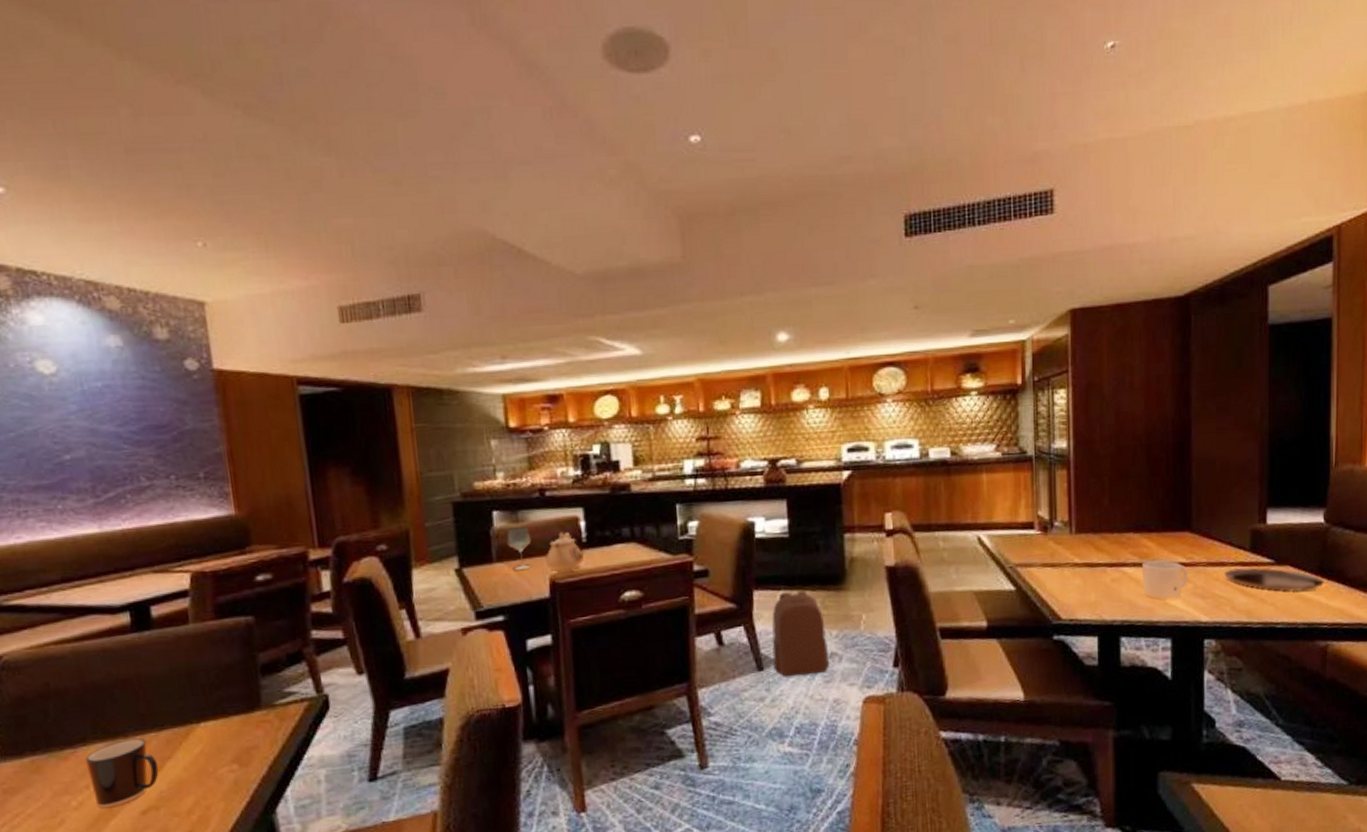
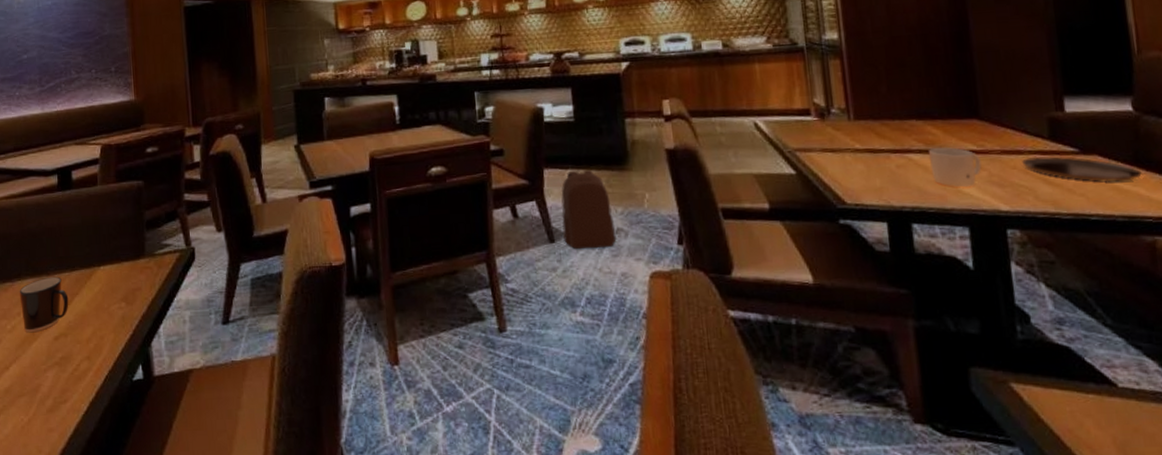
wine glass: present [506,525,533,571] -> none [335,110,356,148]
teapot: present [545,532,584,572] -> none [366,115,398,150]

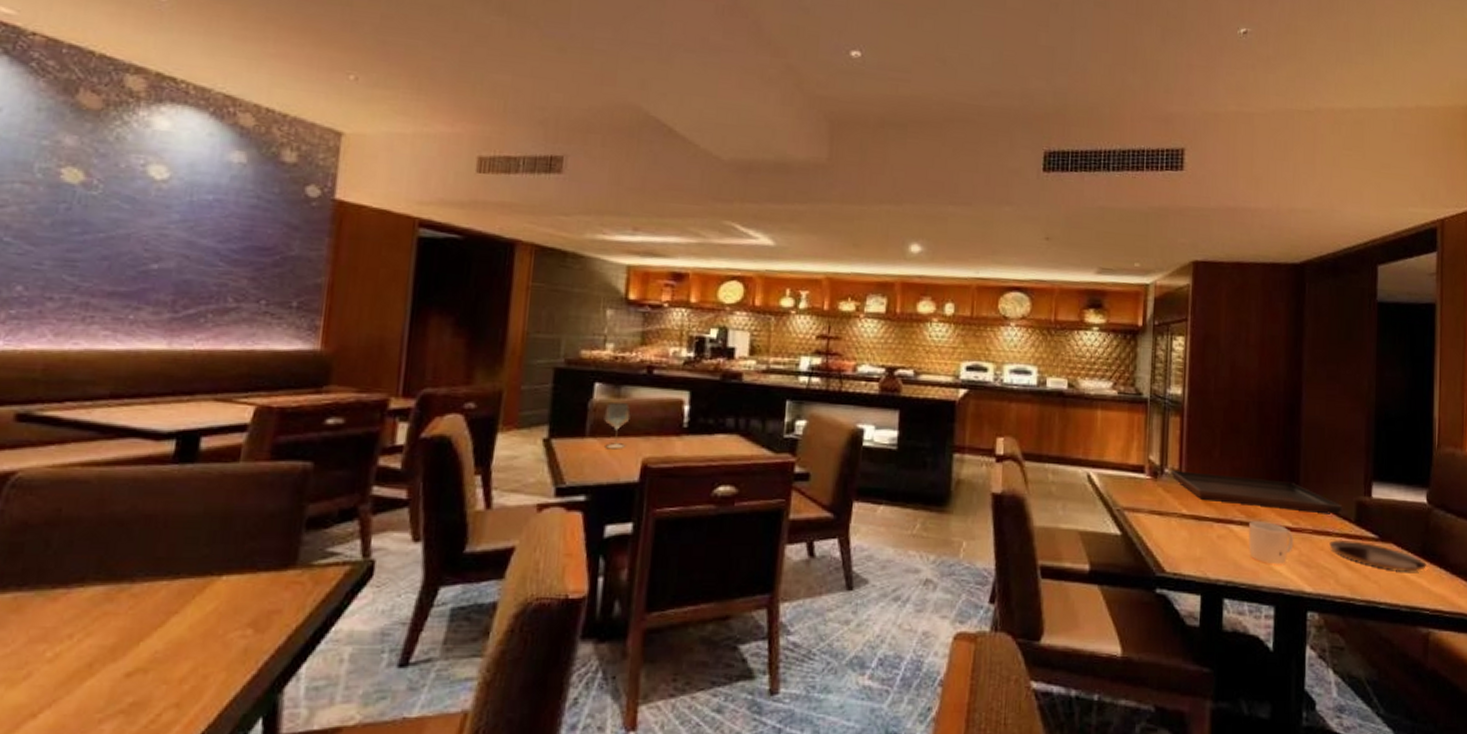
mug: present [19,276,69,333] -> none [75,585,161,665]
wine glass: none [335,110,356,148] -> present [604,402,631,450]
backpack: present [561,168,617,249] -> none [864,505,924,600]
serving tray: none [838,106,1033,134] -> present [1171,471,1343,515]

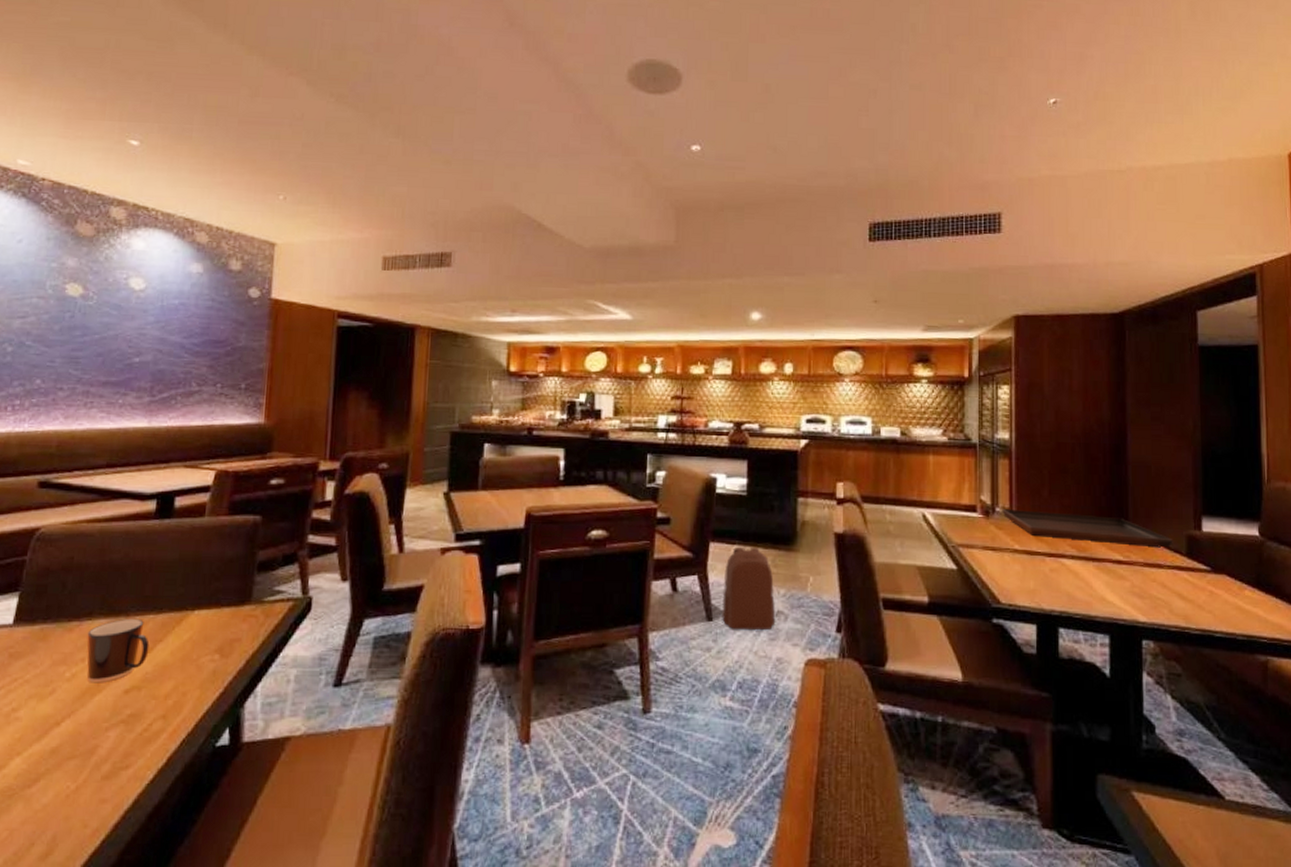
mug: none [75,585,161,665] -> present [86,618,150,683]
wine glass: present [604,402,631,450] -> none [493,459,515,500]
backpack: none [864,505,924,600] -> present [722,545,776,630]
mug: present [1248,521,1294,566] -> none [1079,555,1126,597]
plate: present [1329,540,1426,572] -> none [1161,572,1262,602]

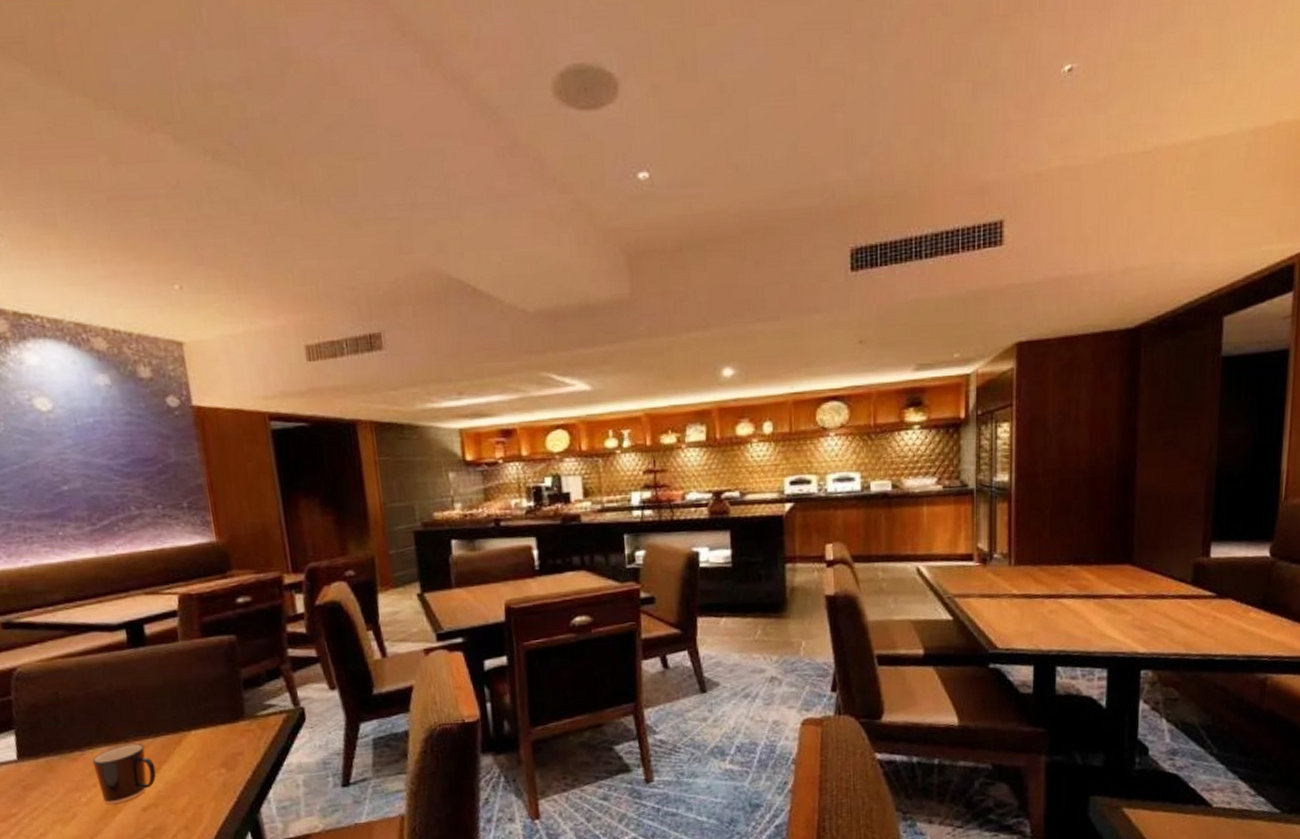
backpack: present [722,545,776,630] -> none [715,616,770,698]
serving tray: present [1002,509,1173,548] -> none [1000,552,1179,579]

